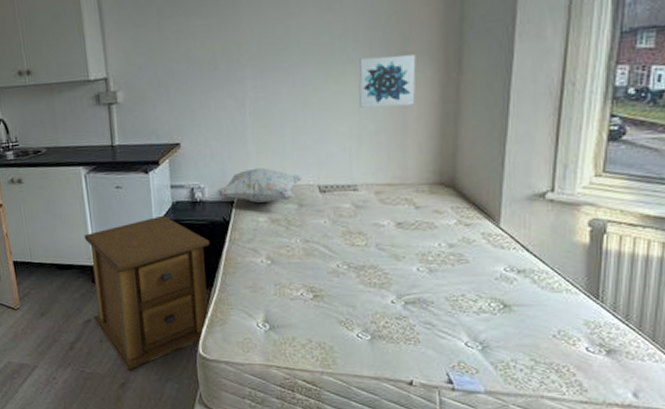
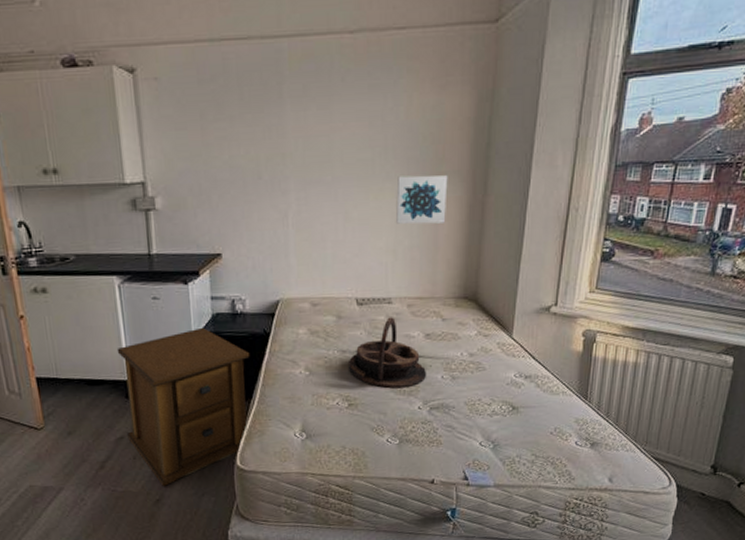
decorative pillow: present [215,167,302,203] -> none [256,280,341,315]
serving tray: none [313,205,401,280] -> present [349,317,427,389]

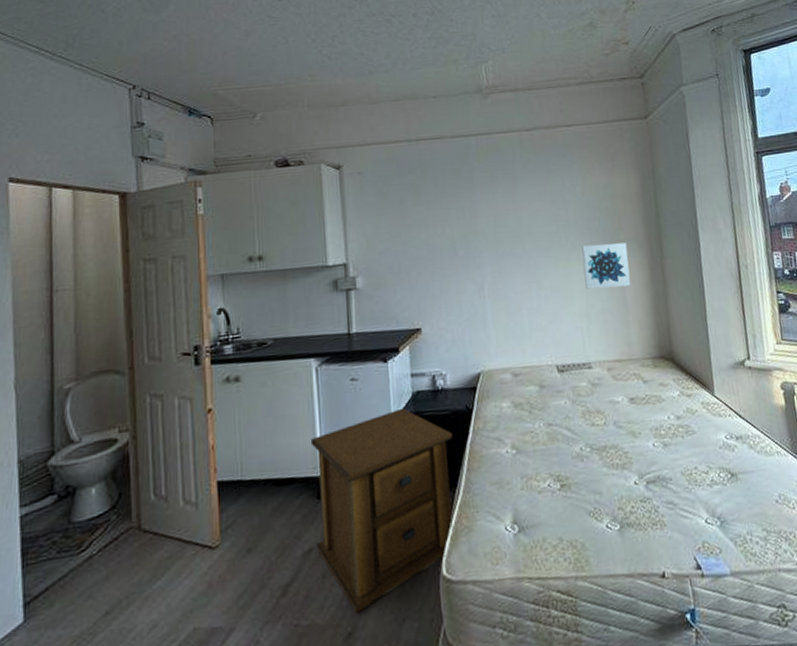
serving tray: present [349,317,427,389] -> none [556,382,638,462]

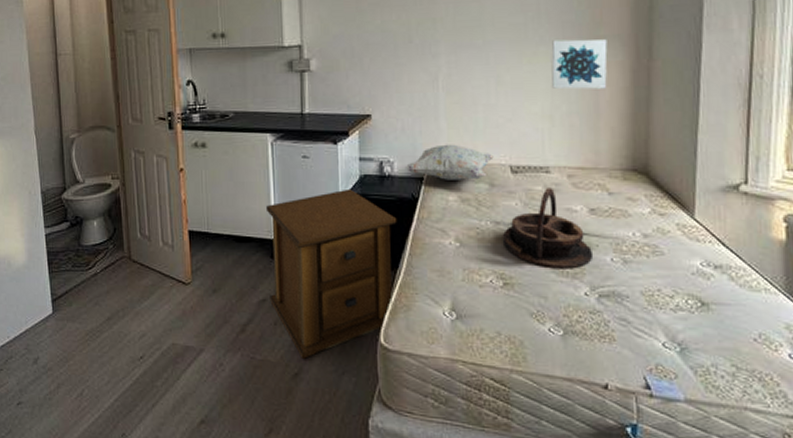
decorative pillow: none [457,350,541,387] -> present [404,144,494,180]
serving tray: none [556,382,638,462] -> present [503,188,594,269]

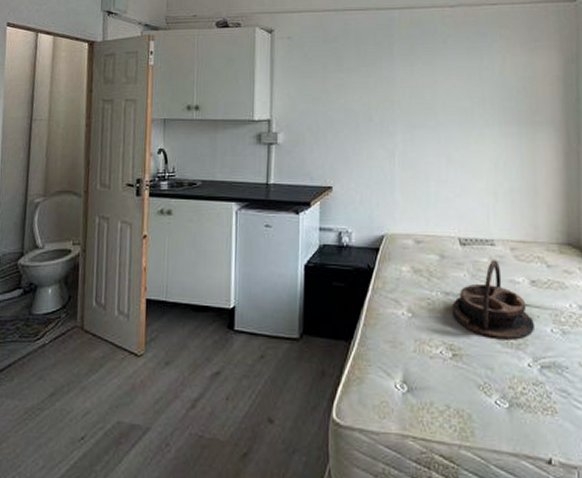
side table: present [265,188,397,359] -> none [223,258,353,437]
decorative pillow: present [404,144,494,180] -> none [362,216,444,251]
wall art: present [551,39,608,90] -> none [495,124,543,169]

